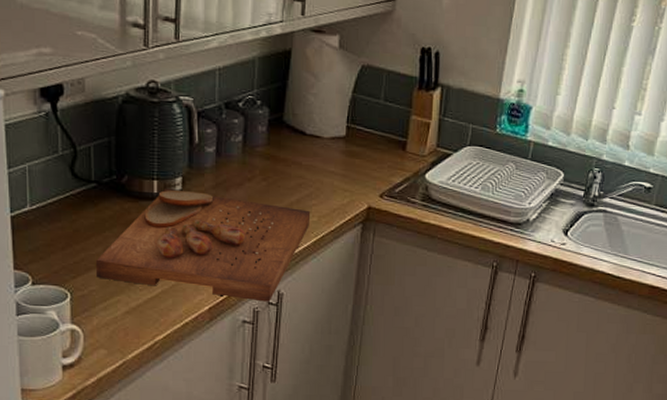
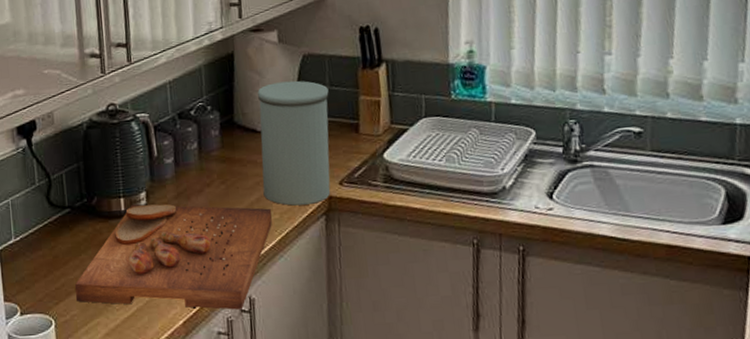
canister: none [304,88,382,212] -> present [258,80,331,206]

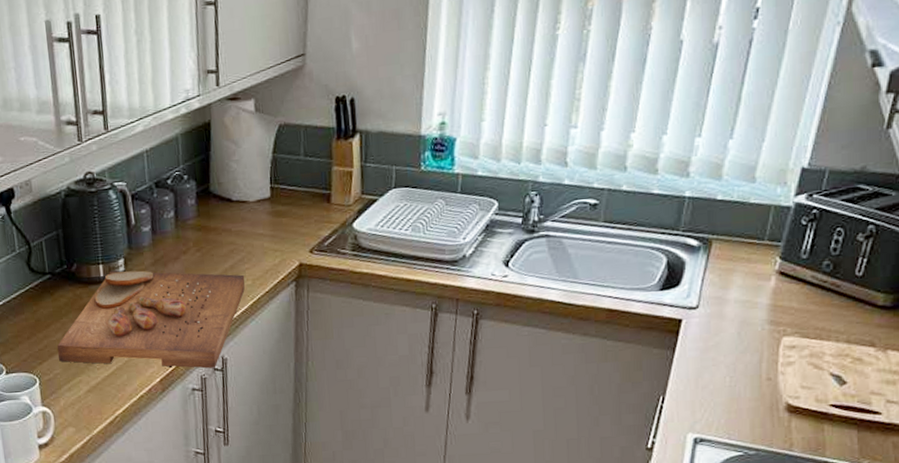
canister: present [258,80,331,206] -> none [233,150,303,273]

